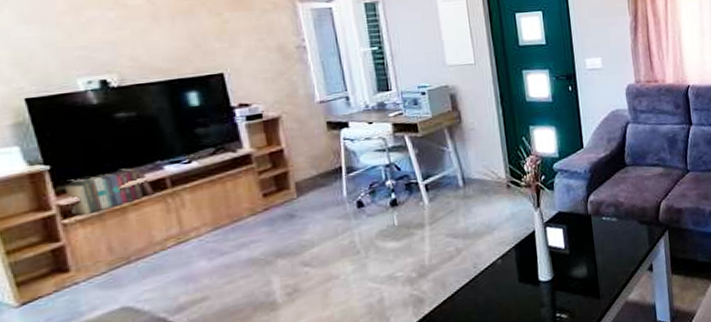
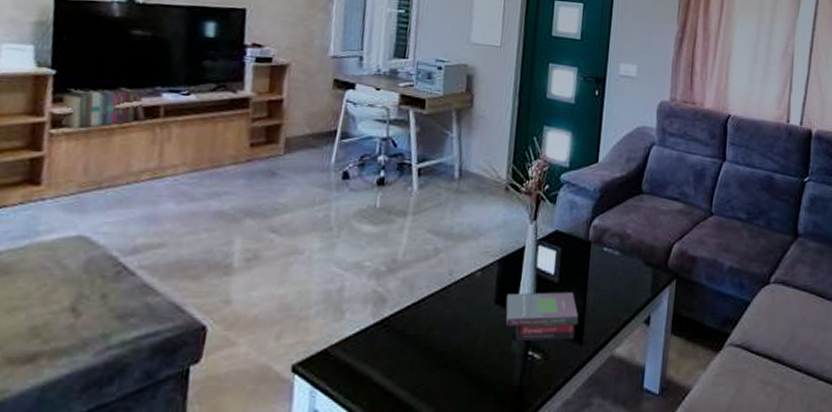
books: none [527,259,594,307] -> present [505,292,579,341]

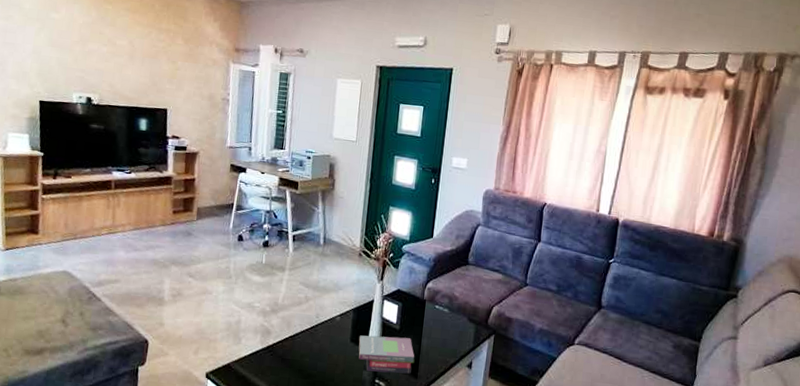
books: present [61,87,146,129] -> none [48,166,103,196]

